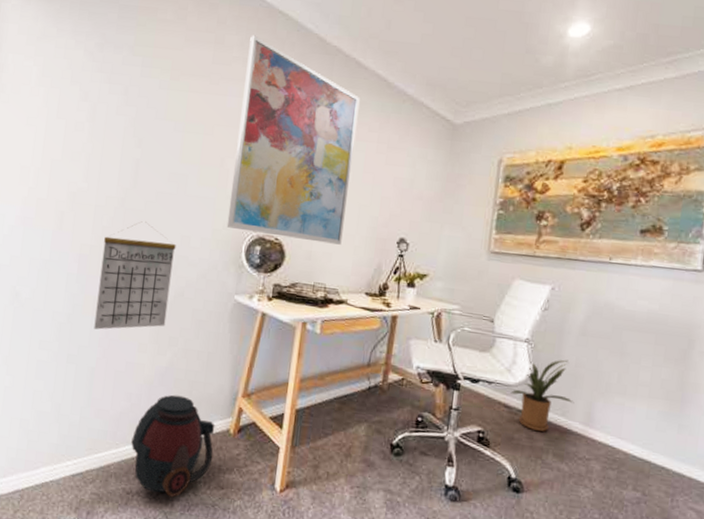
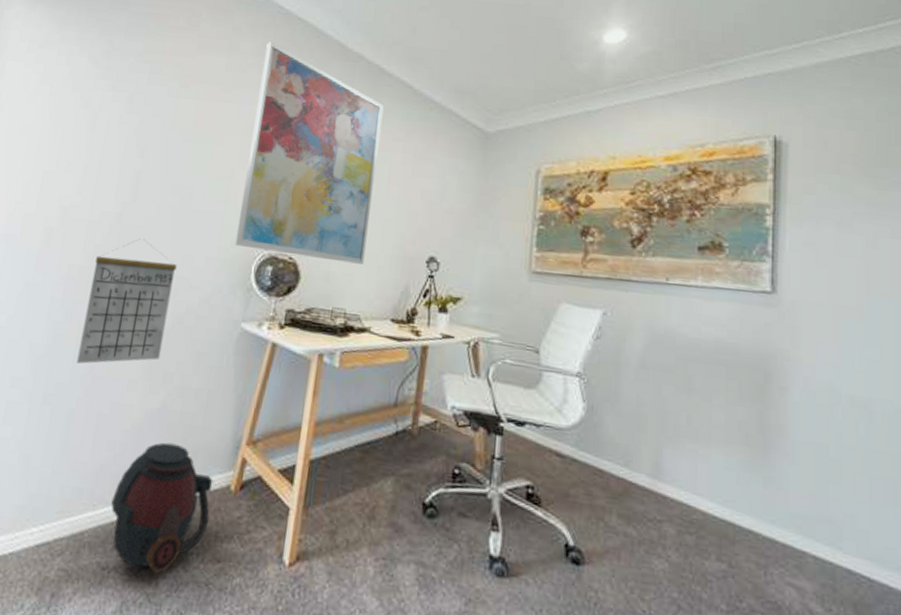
house plant: present [510,359,574,432] -> none [562,397,638,487]

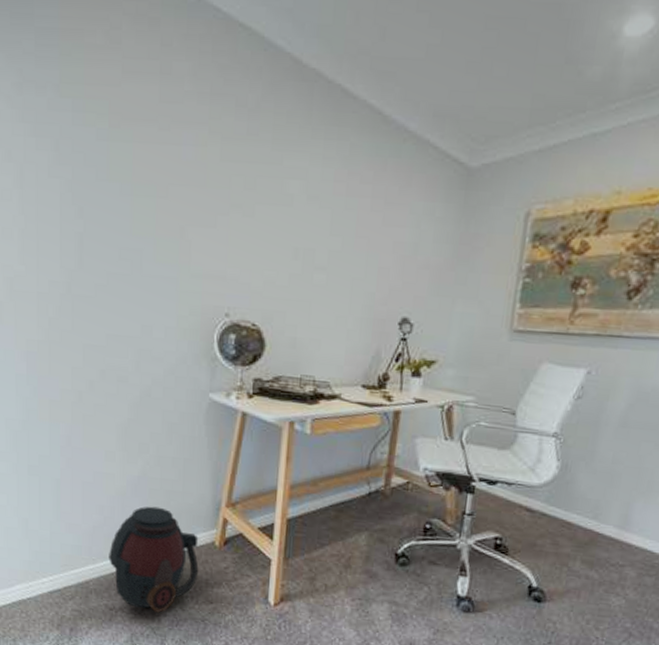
calendar: present [76,239,177,364] -> none [53,310,136,437]
wall art: present [234,41,384,264] -> none [193,59,349,329]

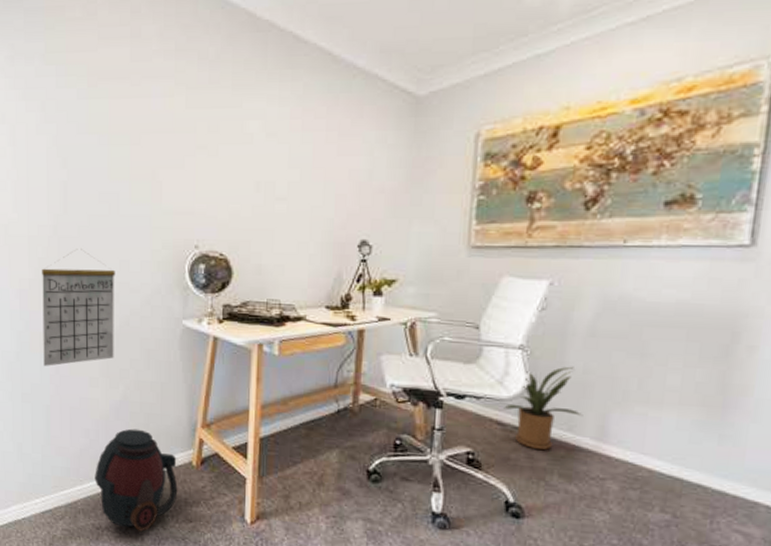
calendar: none [53,310,136,437] -> present [42,249,115,366]
house plant: none [533,455,609,537] -> present [504,366,583,451]

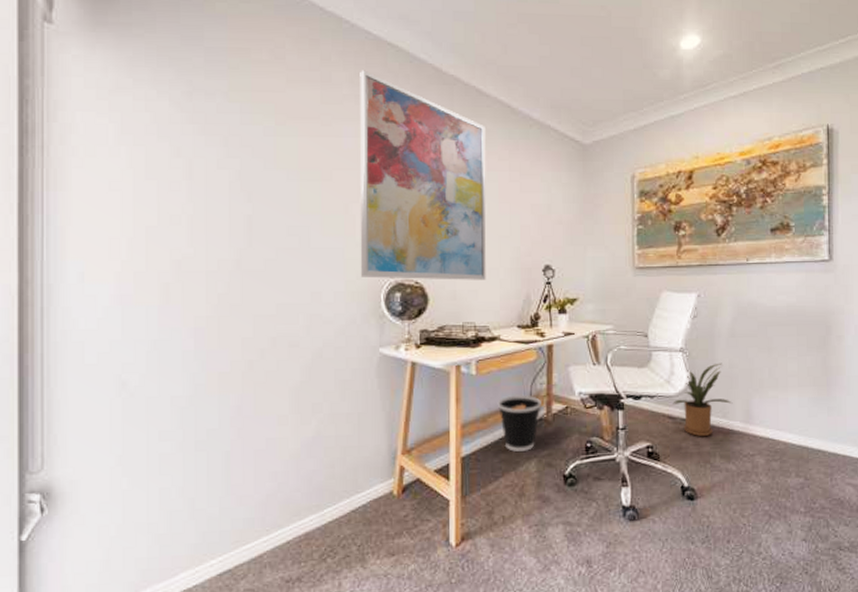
calendar: present [42,249,115,366] -> none [222,282,307,408]
helmet: present [95,428,178,532] -> none [284,464,378,576]
wall art: none [166,21,302,254] -> present [360,70,486,280]
wastebasket: none [299,380,347,440] -> present [497,395,541,452]

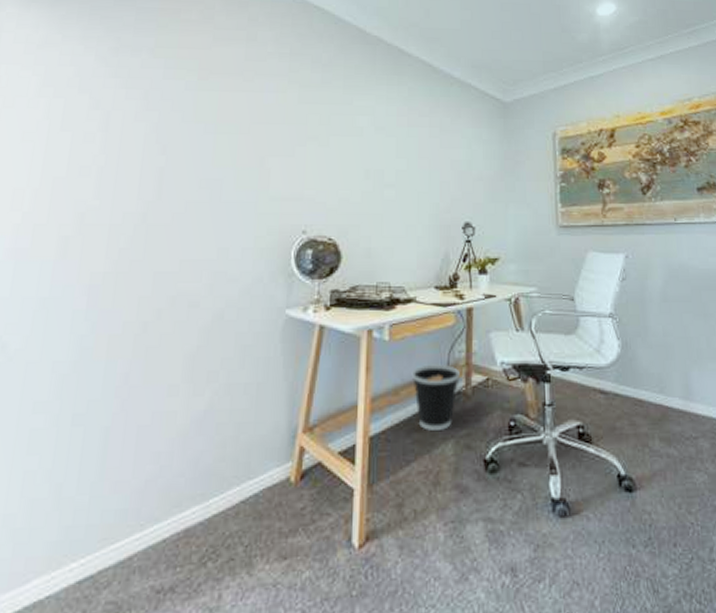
wall art: present [360,70,486,280] -> none [271,30,407,237]
house plant: present [673,362,733,437] -> none [604,330,670,416]

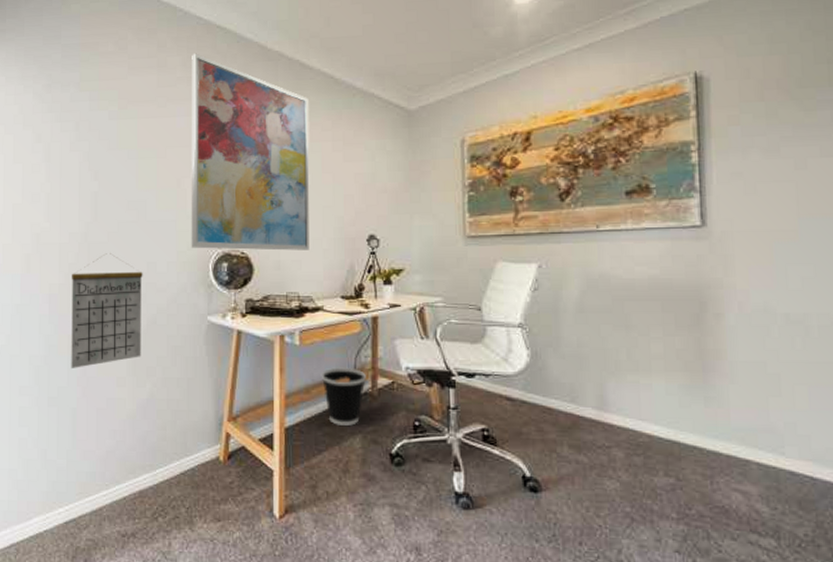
calendar: none [108,237,212,376] -> present [71,253,143,368]
wall art: none [271,30,407,237] -> present [191,53,309,251]

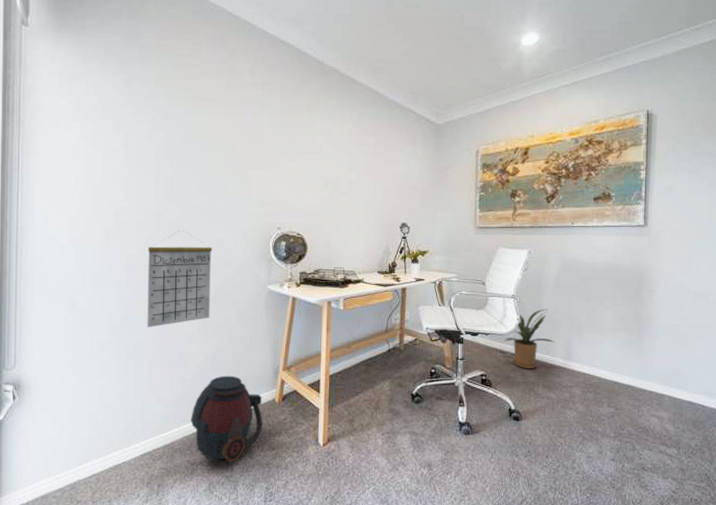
helmet: none [121,427,205,536] -> present [191,375,263,462]
wall art: present [191,53,309,251] -> none [254,62,357,234]
wastebasket: present [321,367,366,426] -> none [359,327,395,373]
house plant: none [511,341,583,423] -> present [504,308,555,369]

